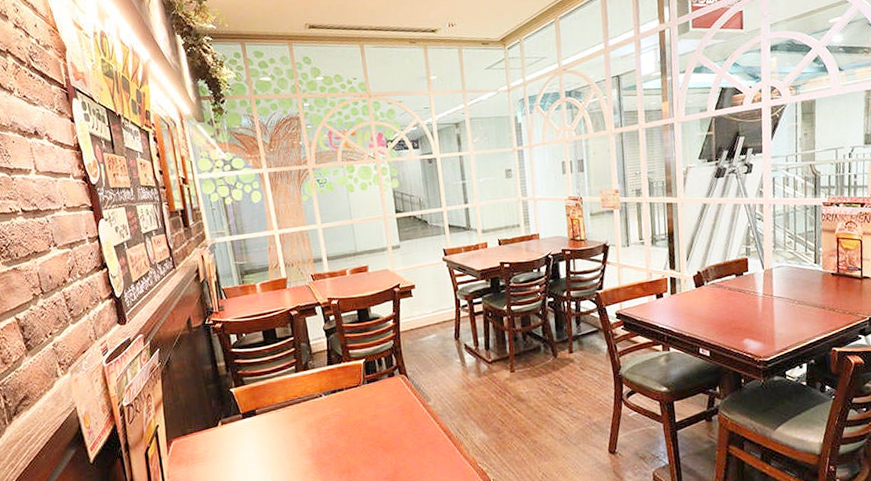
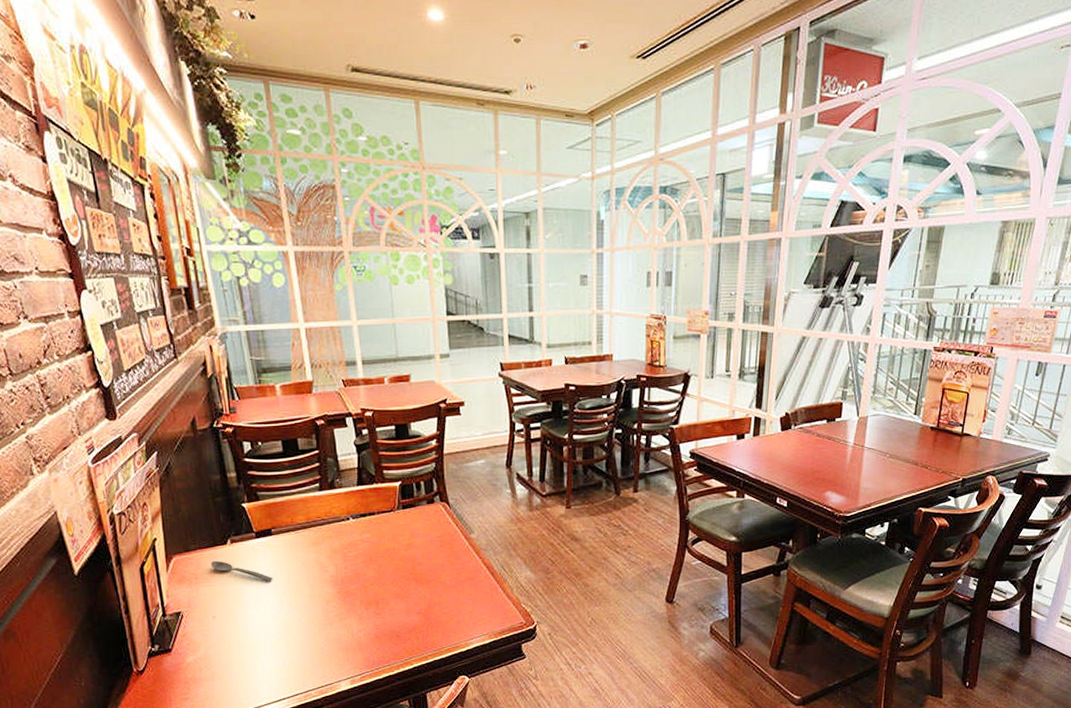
spoon: none [204,441,258,457] -> present [210,560,273,581]

